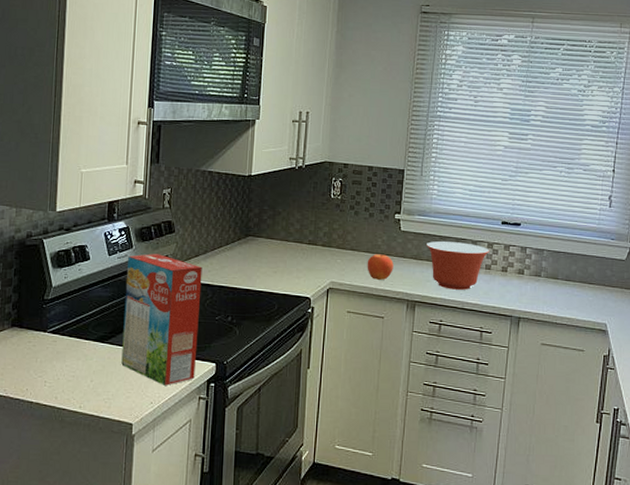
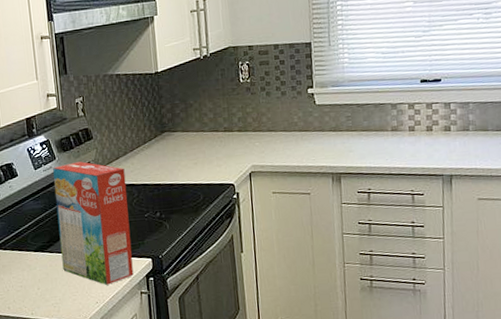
fruit: present [367,254,394,280] -> none [285,131,314,157]
mixing bowl: present [427,241,489,290] -> none [344,107,411,157]

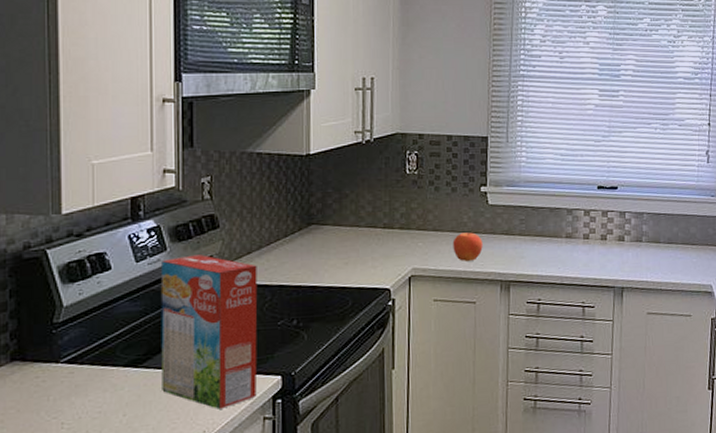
fruit: none [285,131,314,157] -> present [452,232,483,261]

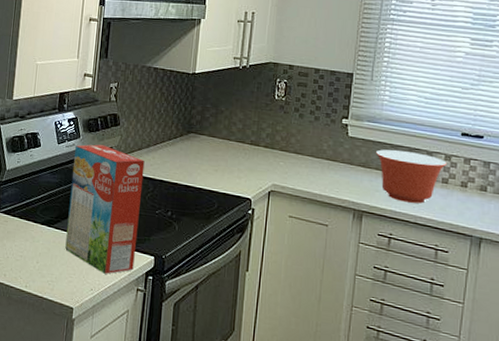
fruit: present [452,232,483,261] -> none [311,159,340,186]
mixing bowl: none [518,212,586,265] -> present [376,149,447,204]

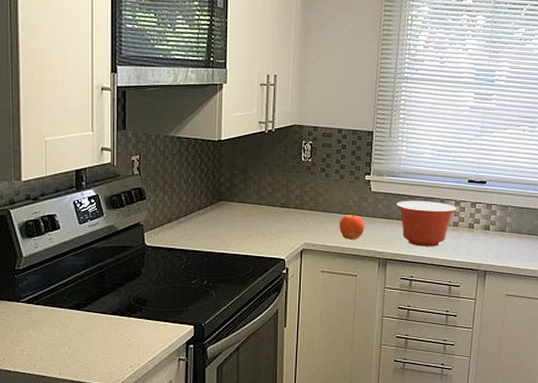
cereal box: present [65,144,145,274] -> none [98,221,176,349]
fruit: none [311,159,340,186] -> present [339,215,365,239]

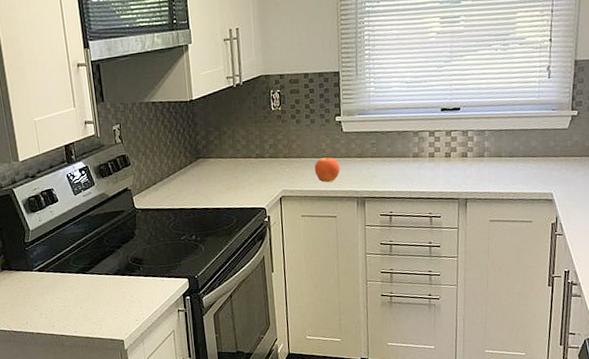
mixing bowl: present [397,201,457,247] -> none [369,134,431,182]

